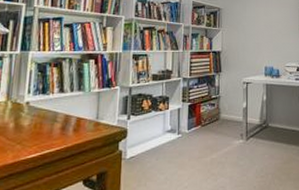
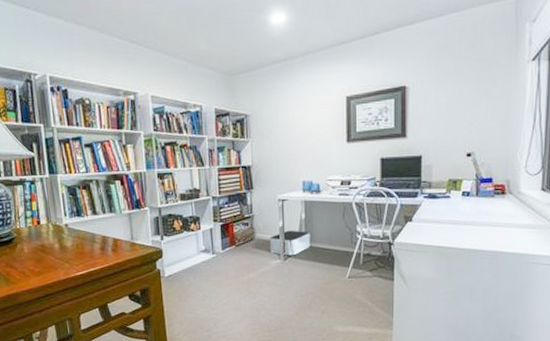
storage bin: none [233,111,271,136] -> present [269,230,310,256]

